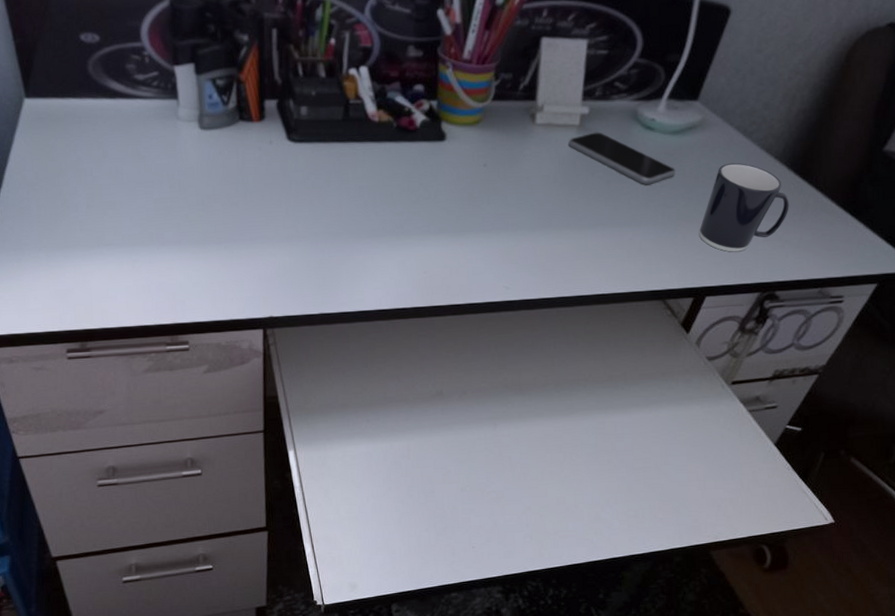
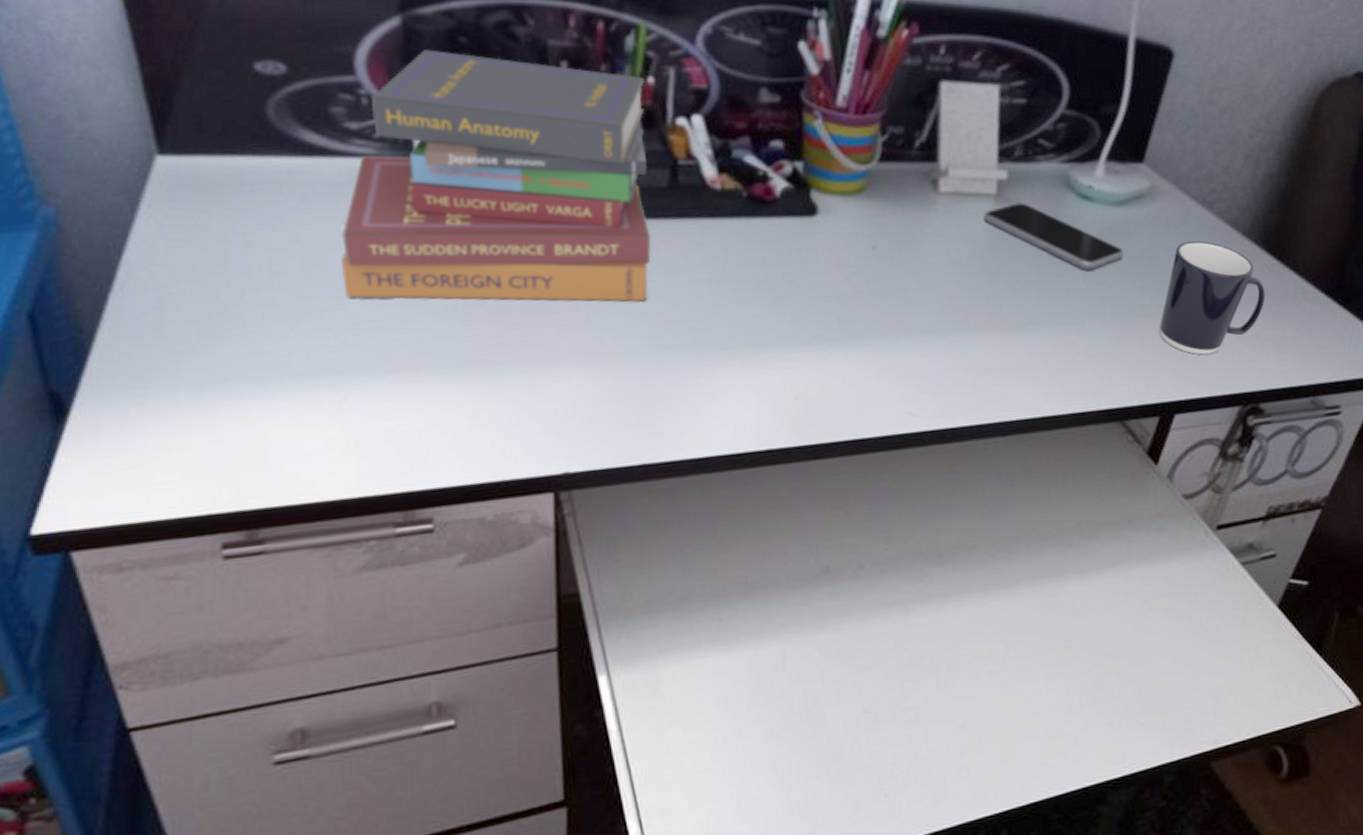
books: none [133,22,330,202] -> present [340,49,651,302]

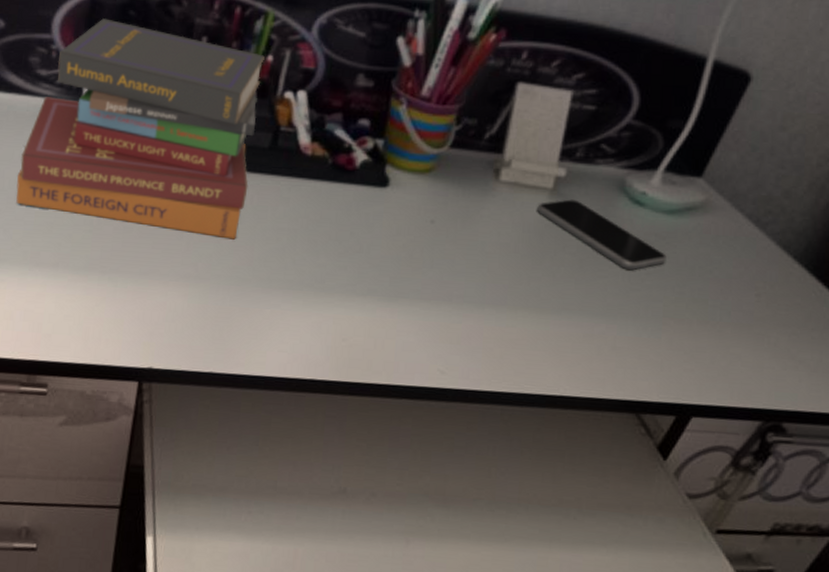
mug: present [1159,240,1266,356] -> none [690,256,808,367]

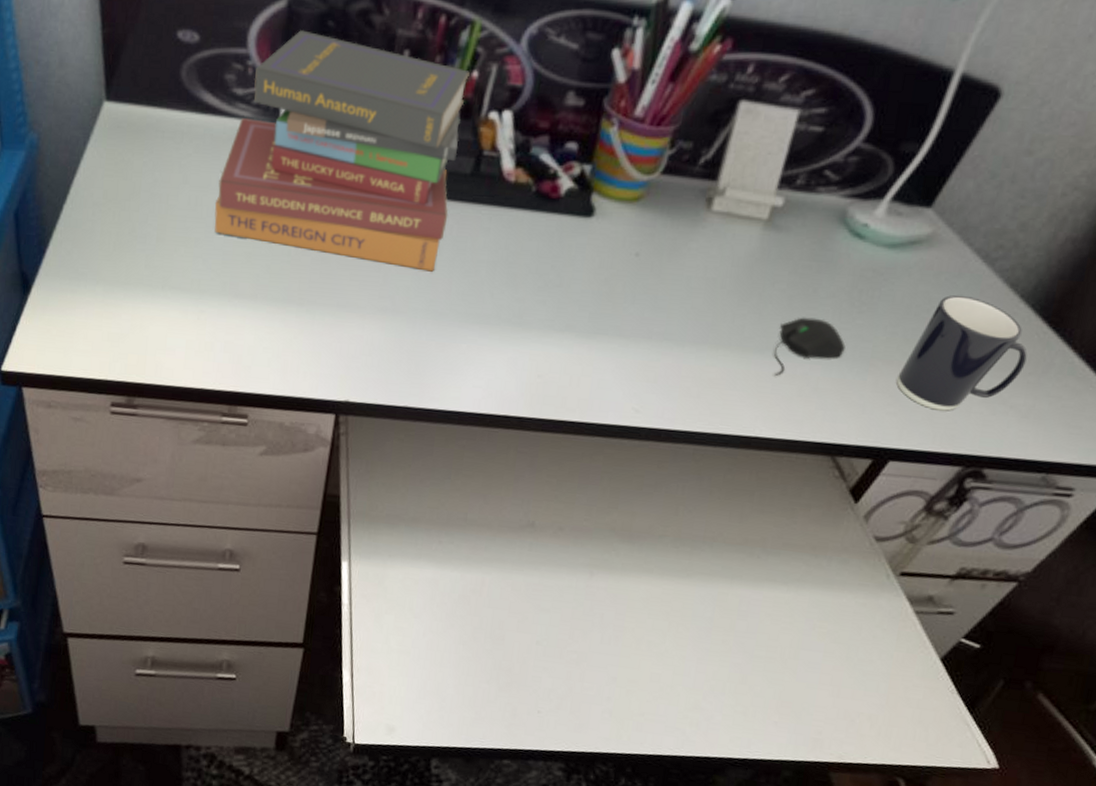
mobile phone: present [537,199,667,271] -> none [749,231,883,309]
computer mouse: none [570,279,638,335] -> present [773,317,846,376]
mug: none [690,256,808,367] -> present [896,295,1028,411]

